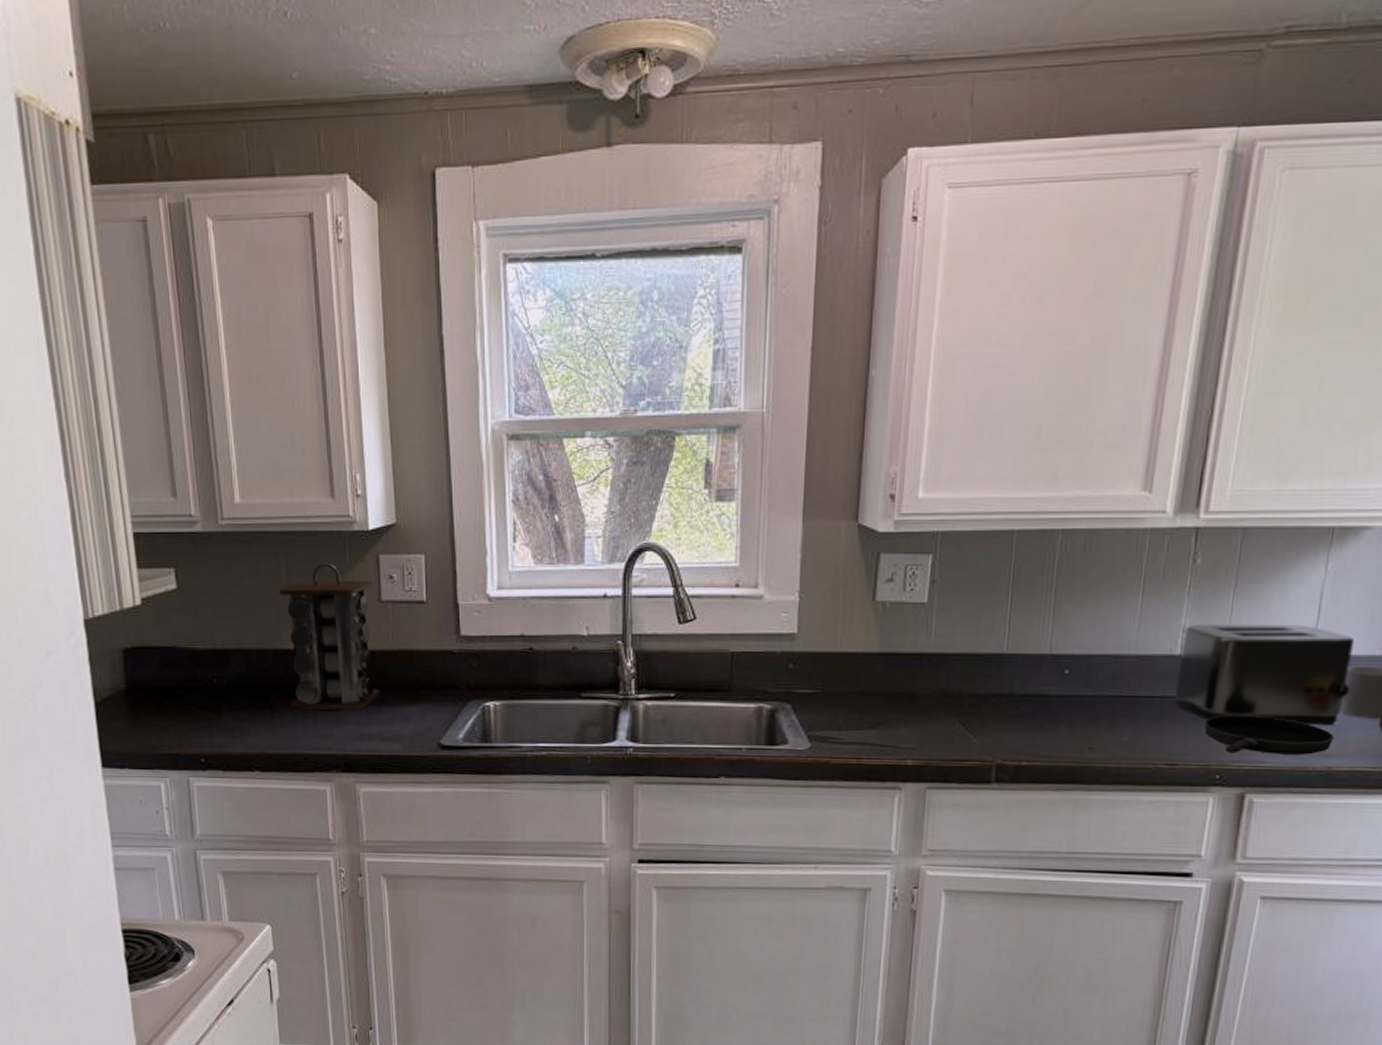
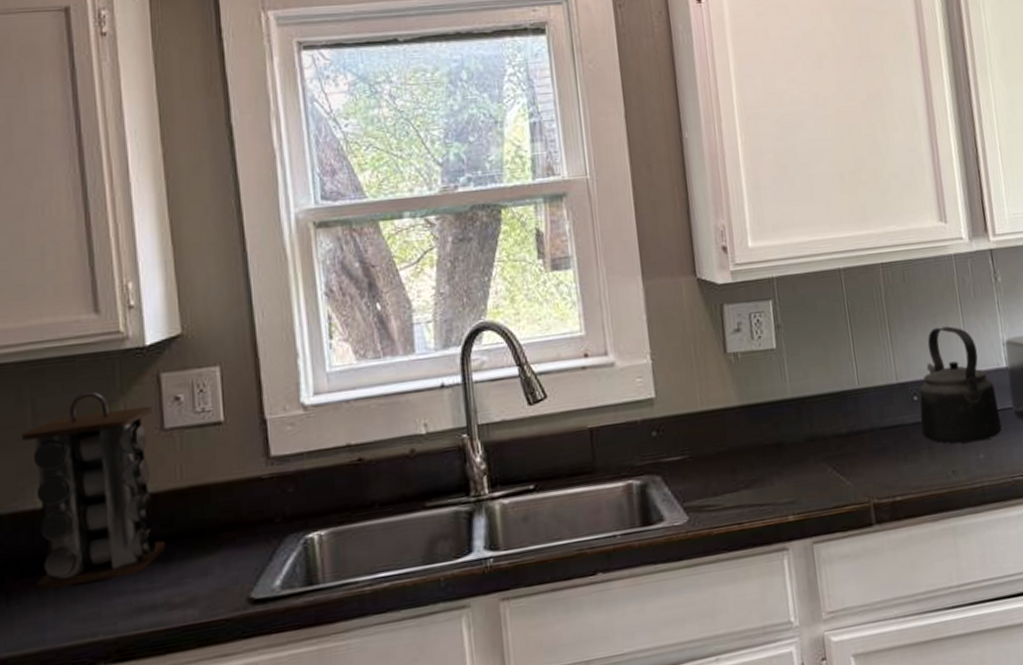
kettle: none [1065,604,1160,724] -> present [919,326,1002,444]

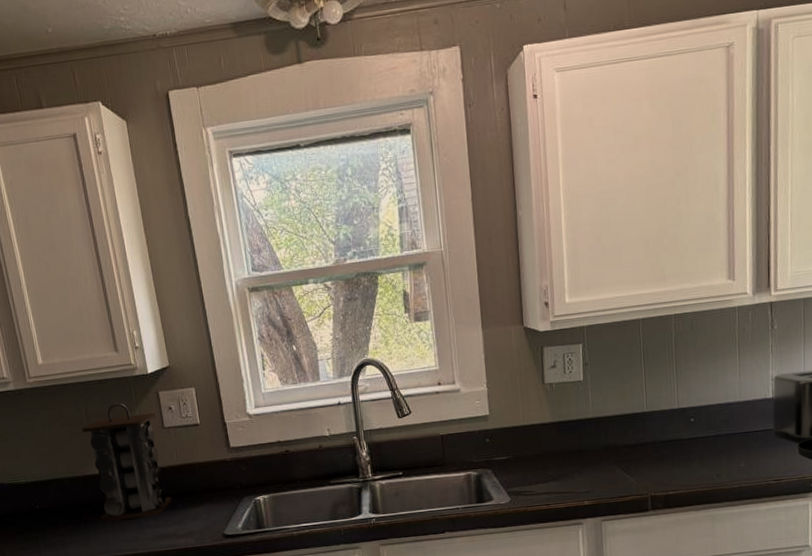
kettle: present [919,326,1002,444] -> none [694,365,762,455]

